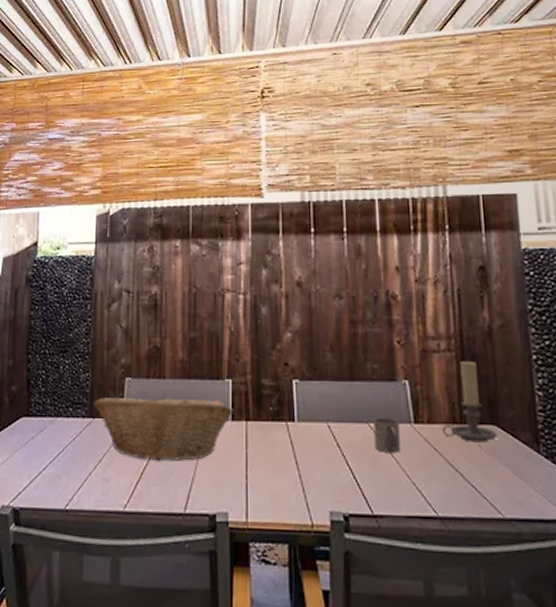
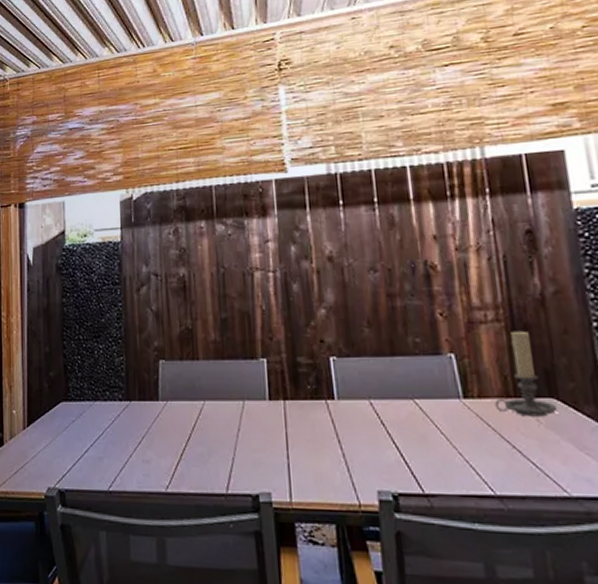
fruit basket: present [93,392,233,462] -> none [129,373,270,443]
mug: present [373,417,402,453] -> none [418,393,451,430]

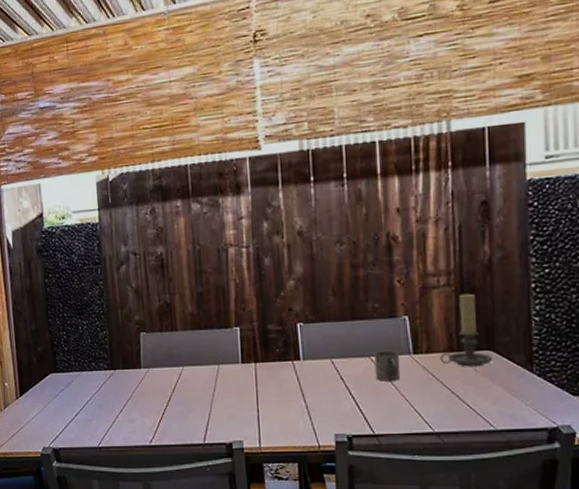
mug: none [418,393,451,430] -> present [374,350,401,381]

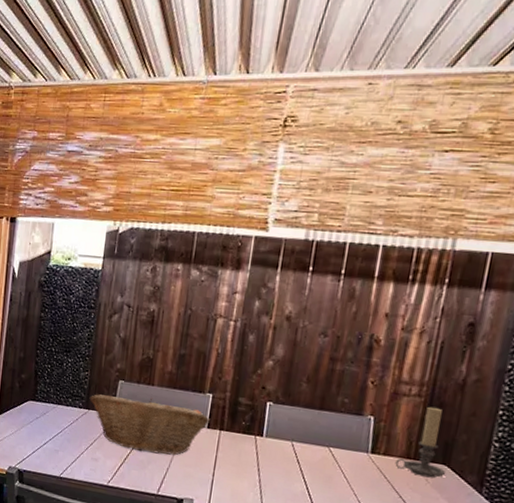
fruit basket: none [113,342,243,403] -> present [89,394,210,456]
mug: present [374,350,401,381] -> none [330,443,358,475]

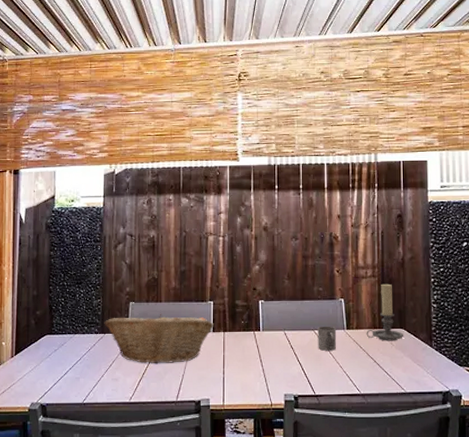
mug: none [330,443,358,475] -> present [317,326,337,351]

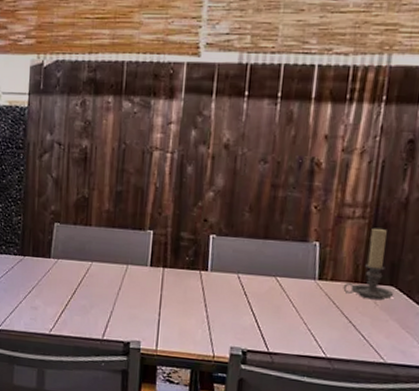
fruit basket: present [104,312,214,364] -> none [24,237,152,298]
mug: present [317,326,337,351] -> none [278,272,305,304]

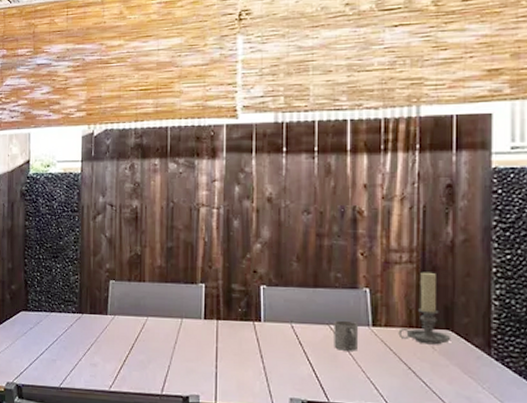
mug: none [278,272,305,304] -> present [334,320,359,351]

